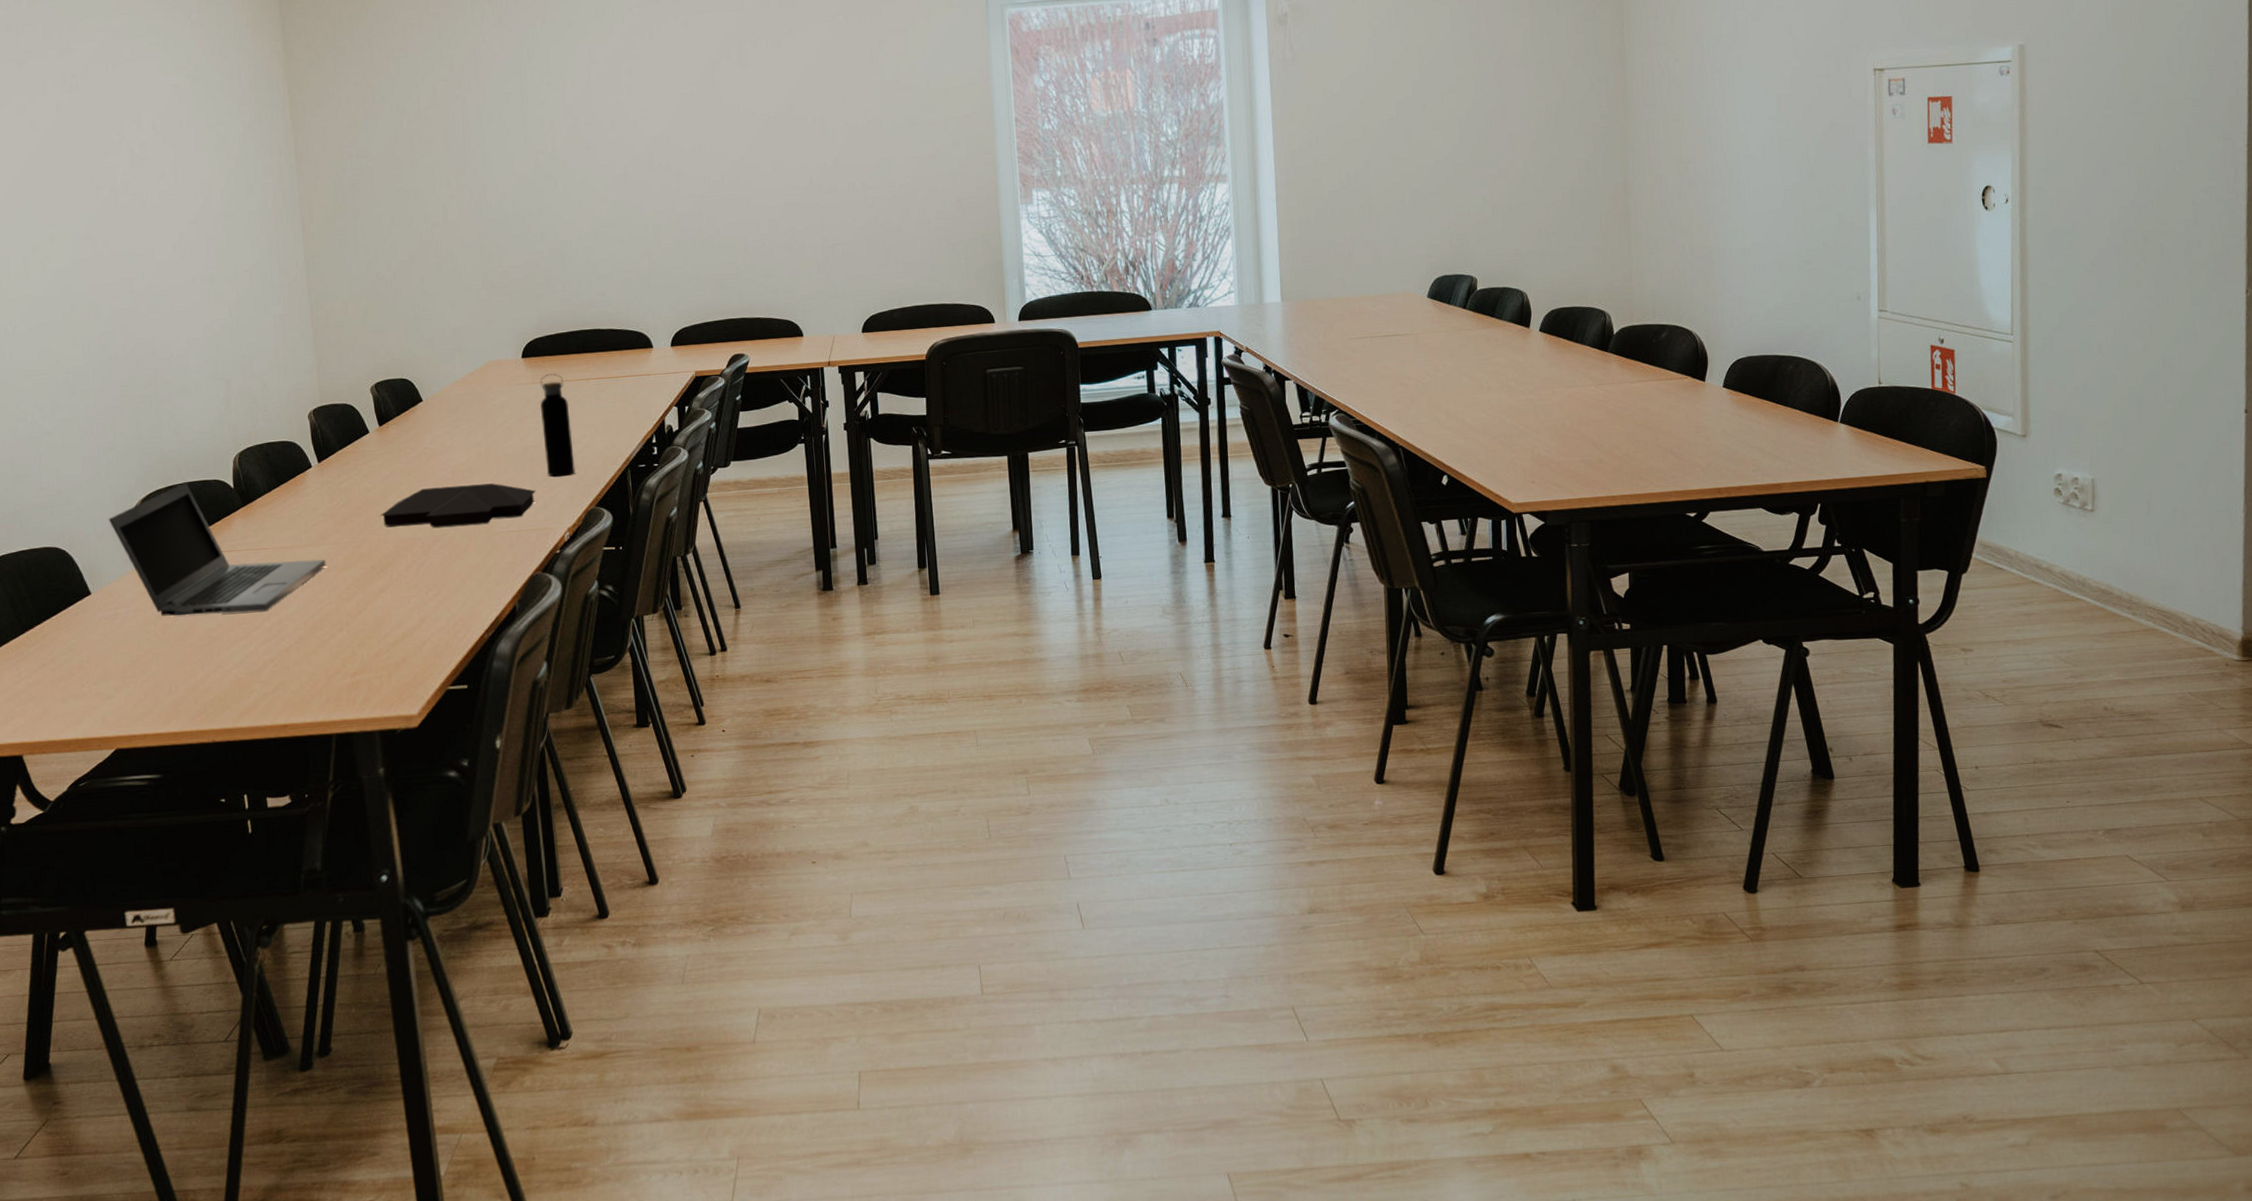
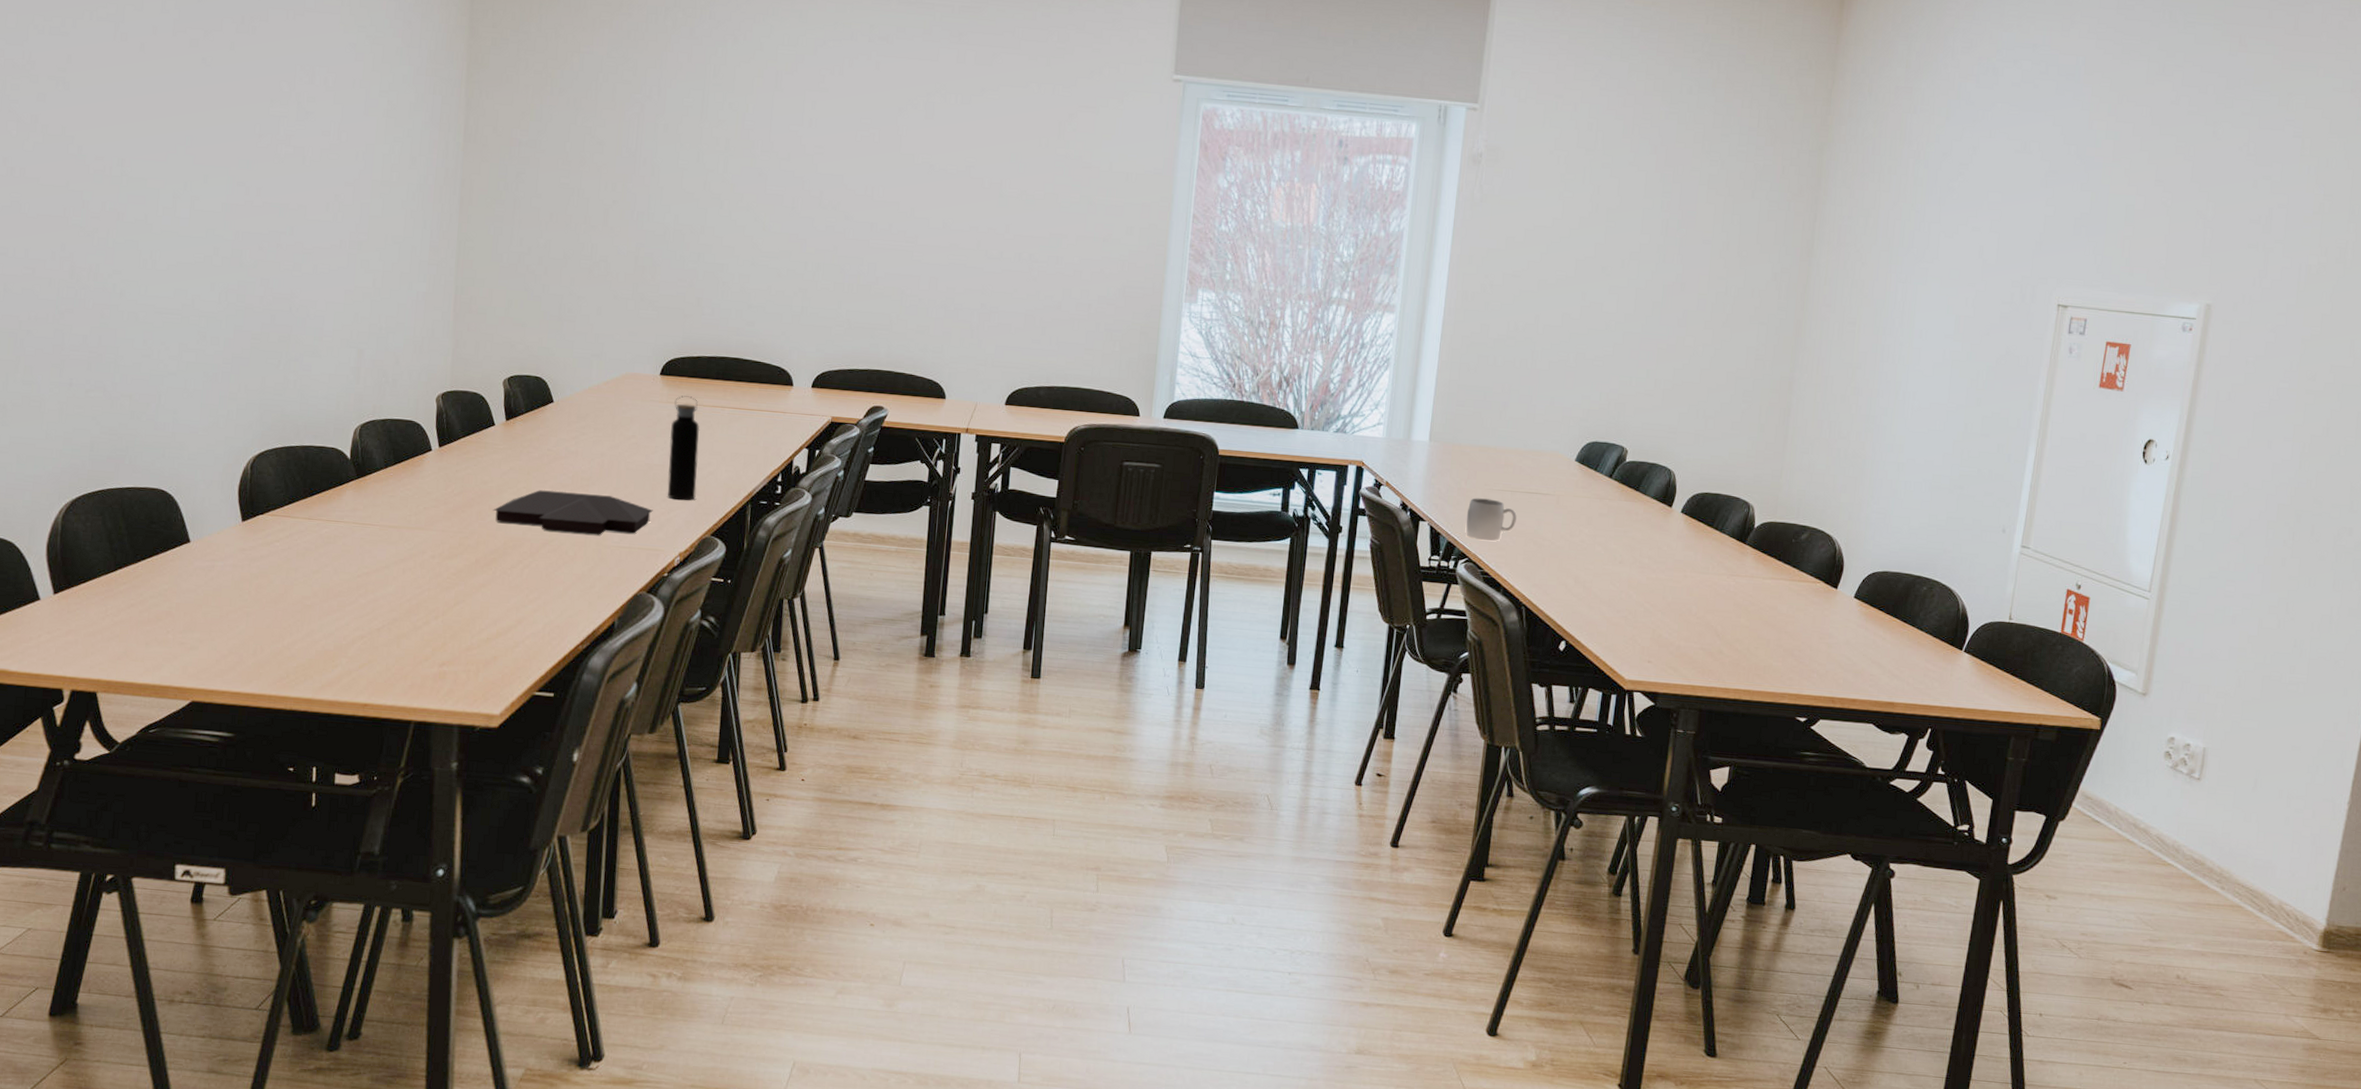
laptop: present [108,482,326,616] -> none [219,445,432,587]
mug: none [1329,348,1380,390] -> present [1466,498,1517,541]

